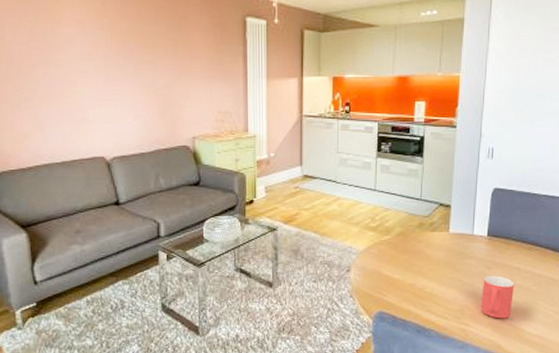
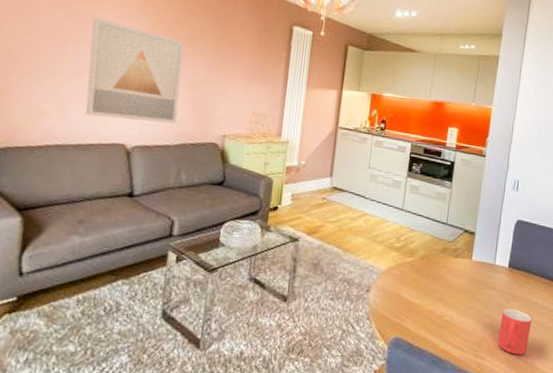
wall art: none [55,37,147,133] -> present [85,17,184,124]

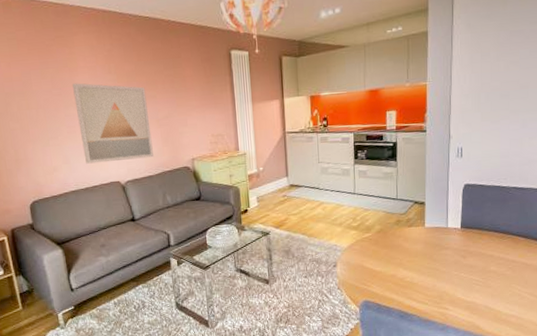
mug: present [497,308,532,355] -> none [458,263,489,302]

